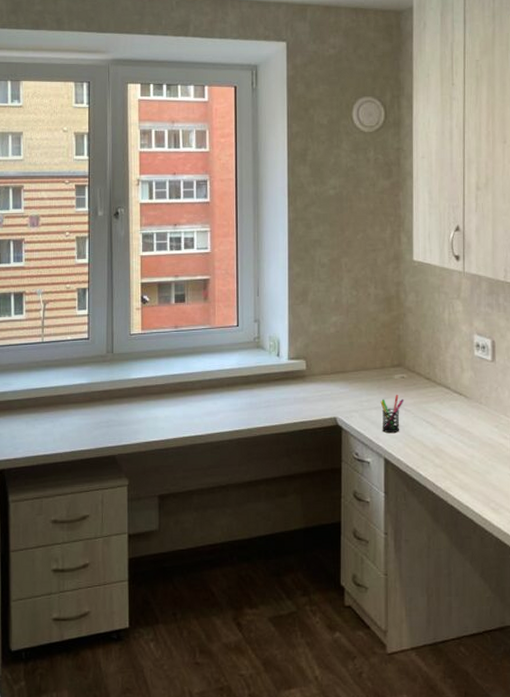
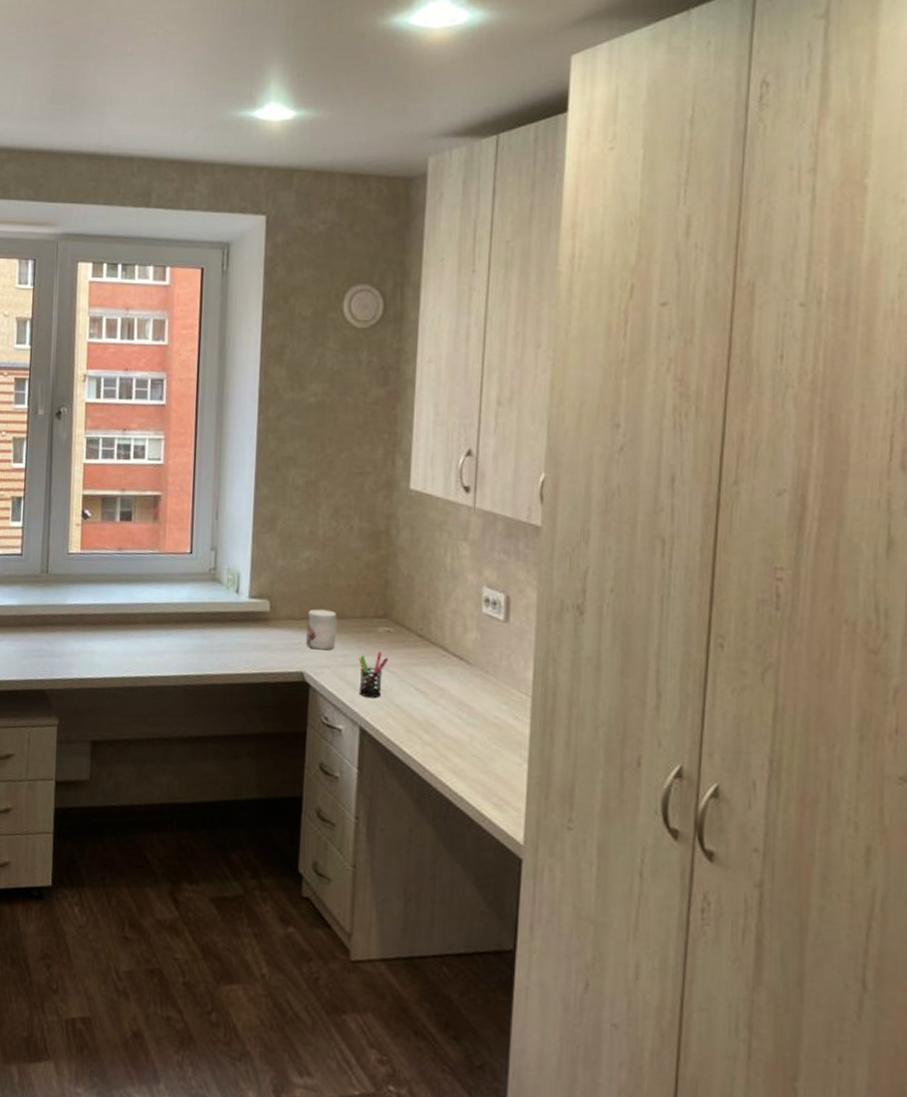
mug: none [337,364,362,398] -> present [306,609,337,651]

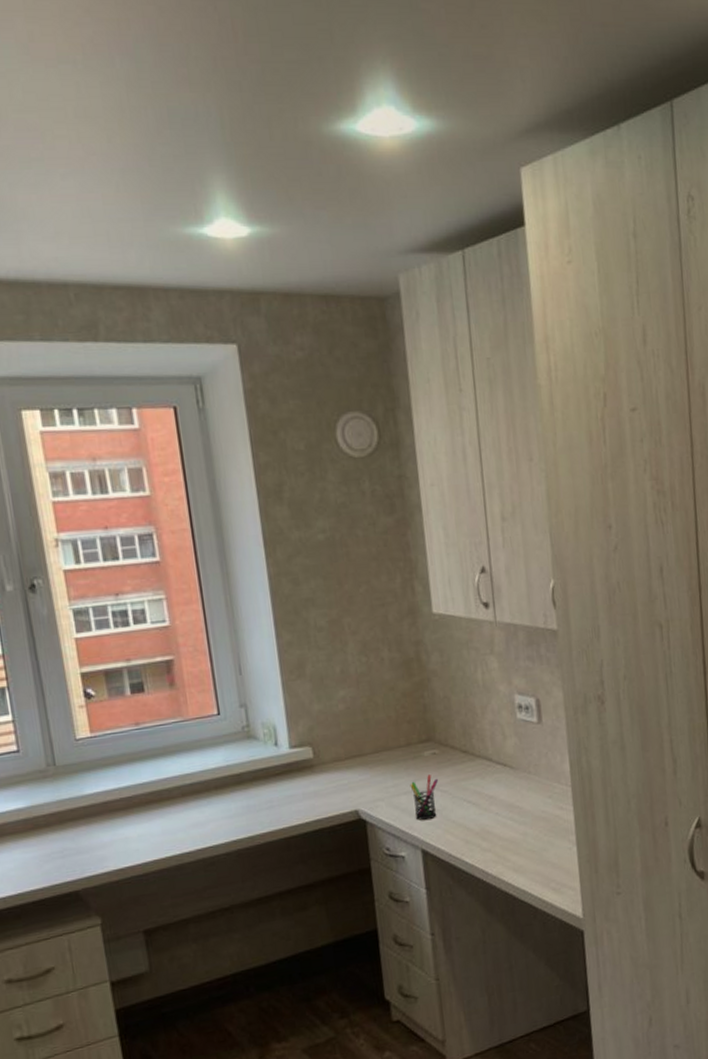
mug: present [306,609,337,651] -> none [352,744,385,786]

